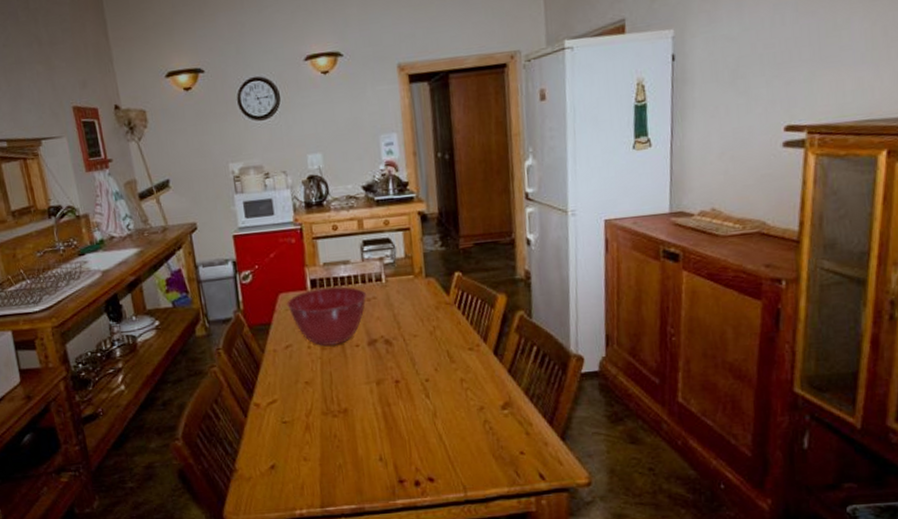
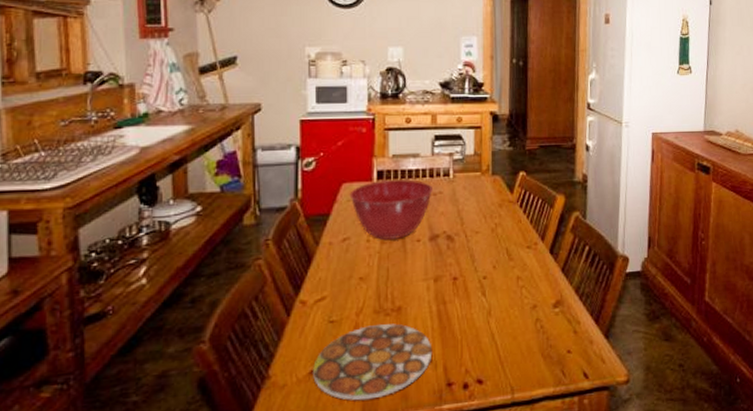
plate: none [273,424,382,493] -> present [313,323,433,401]

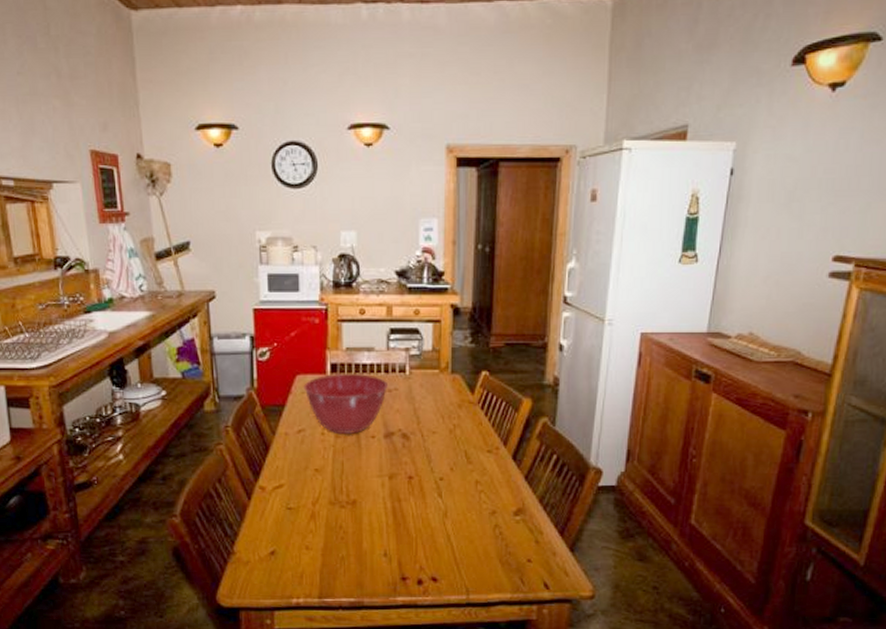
plate: present [313,323,433,401] -> none [273,515,387,584]

